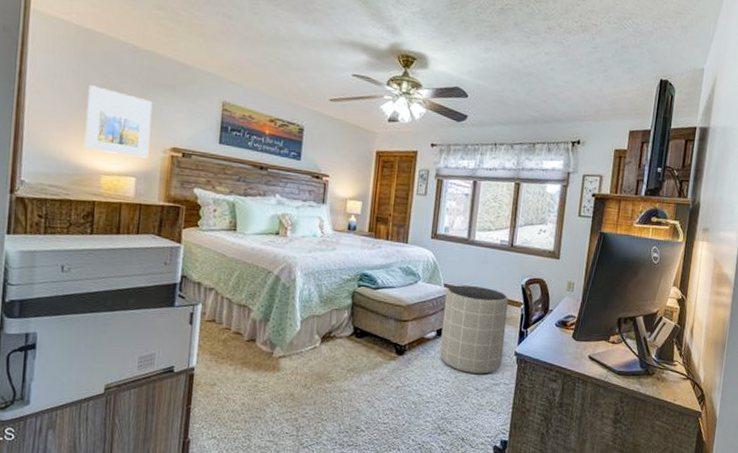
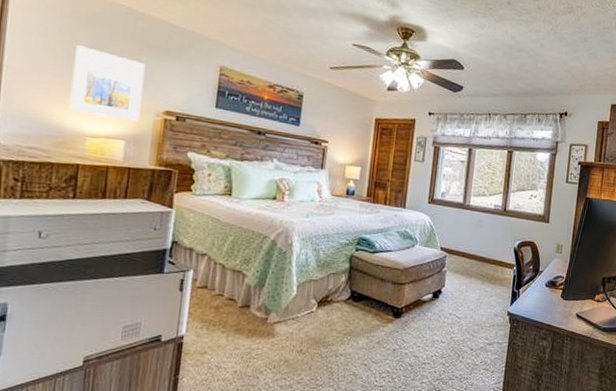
trash can: present [439,285,509,374] -> none [435,248,502,334]

